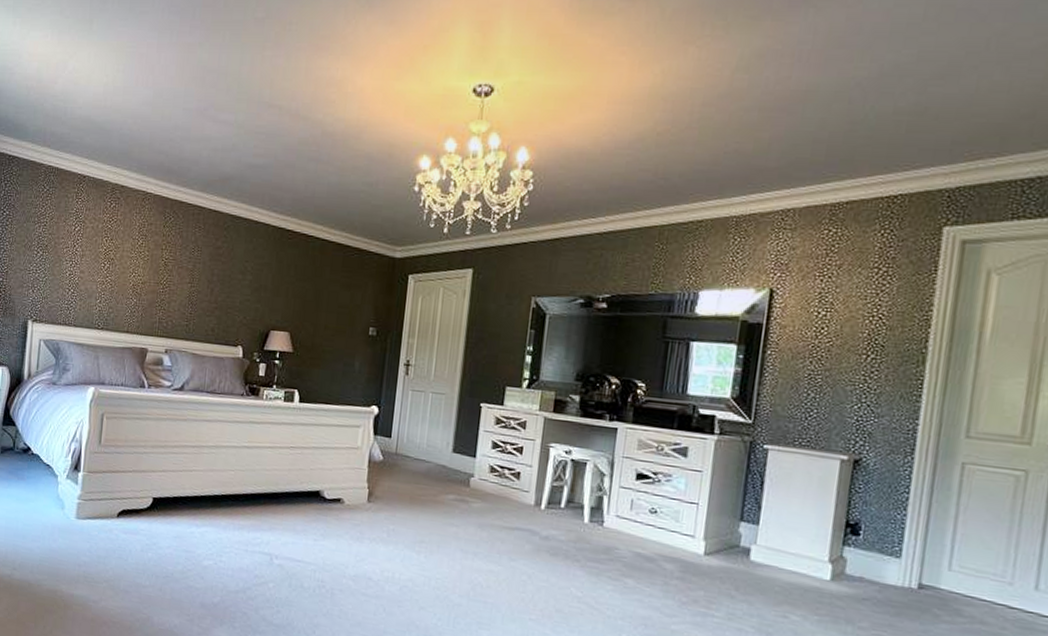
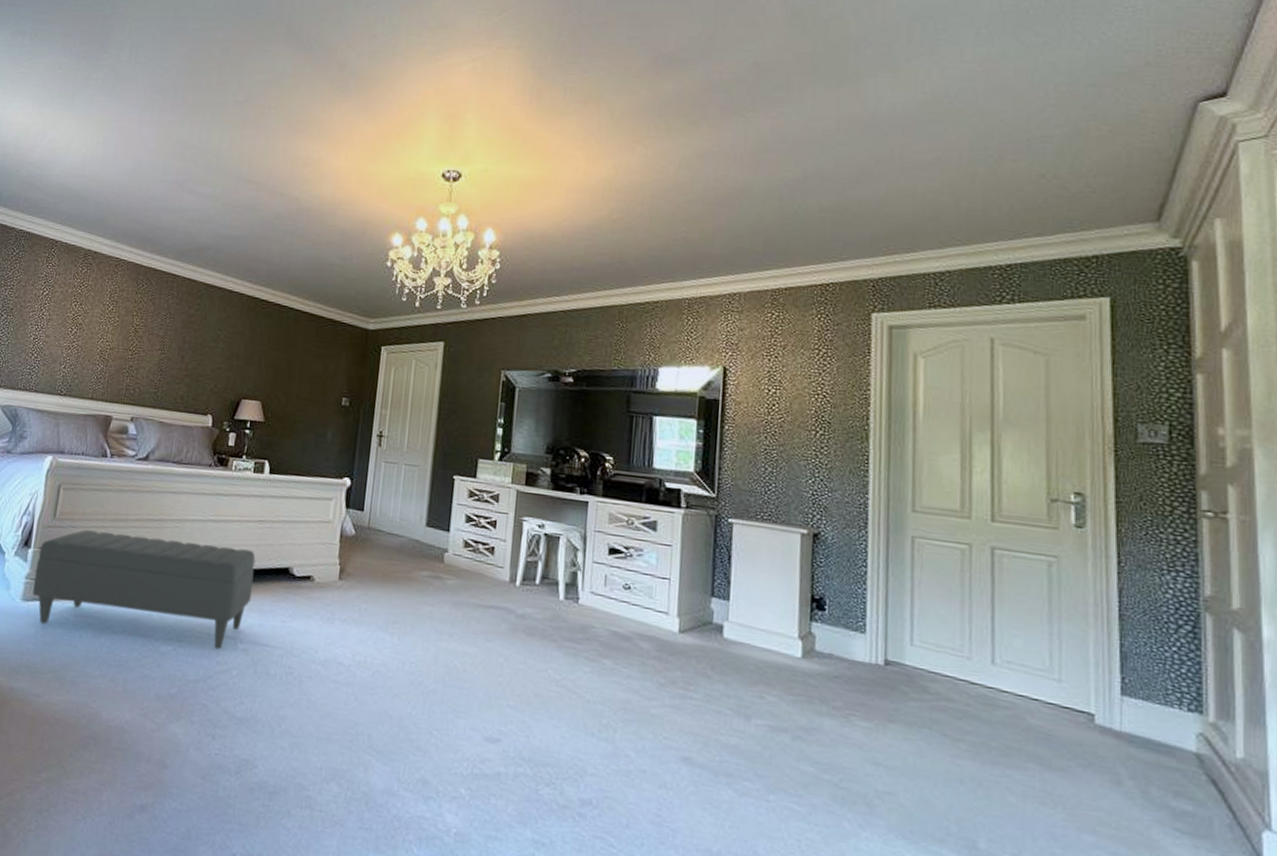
ottoman: none [85,455,288,565] -> present [33,529,256,650]

